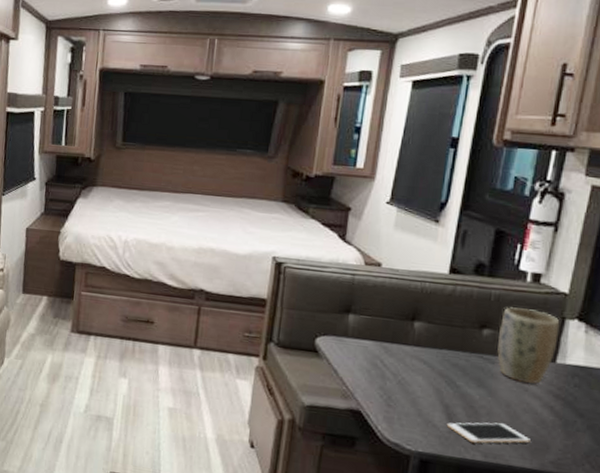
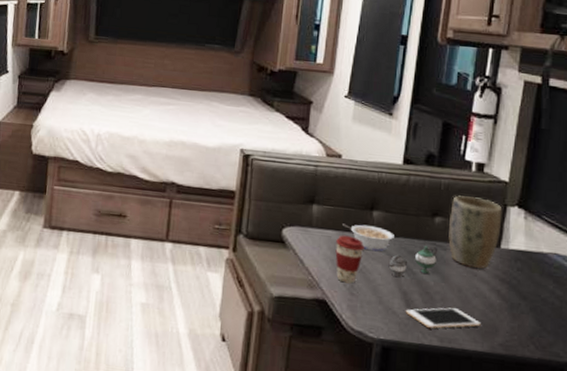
coffee cup: none [372,345,404,395] -> present [335,235,365,284]
legume: none [381,334,437,364] -> present [343,223,394,252]
teapot: none [429,358,484,391] -> present [388,246,437,278]

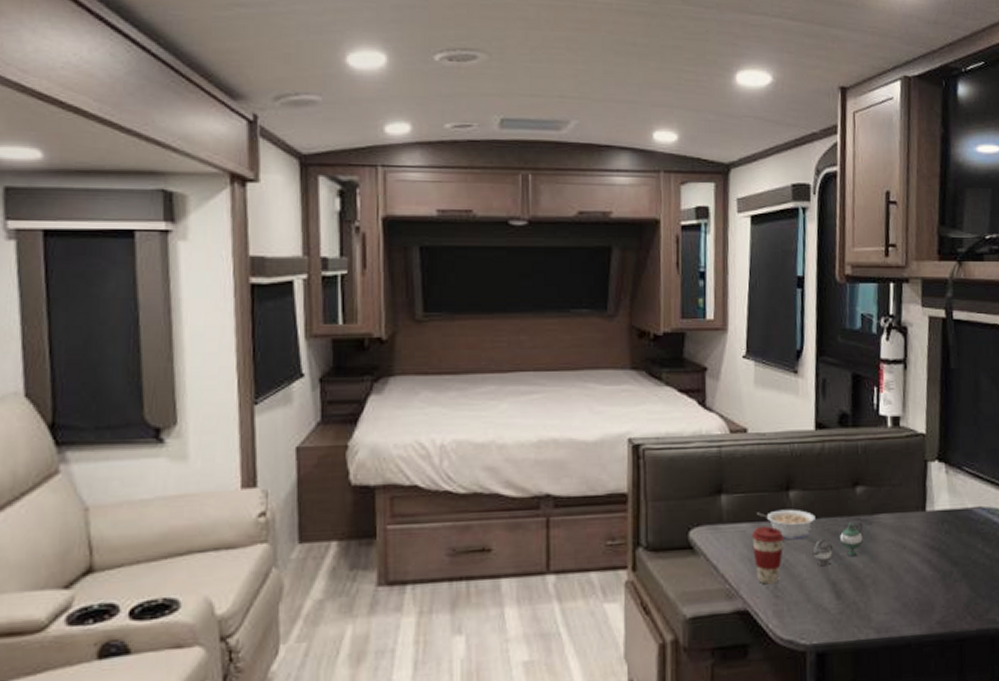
cell phone: present [405,307,481,328] -> none [836,590,916,619]
plant pot: present [448,195,503,269] -> none [871,457,924,539]

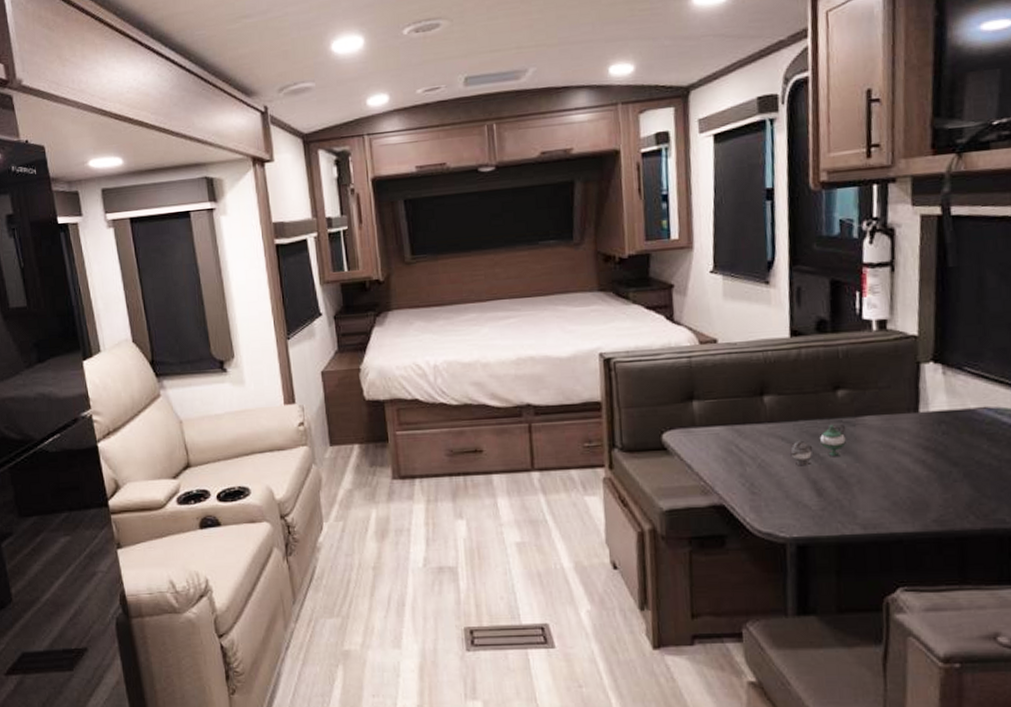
coffee cup: present [752,526,784,585] -> none [726,429,760,482]
legume: present [757,509,815,540] -> none [730,413,792,442]

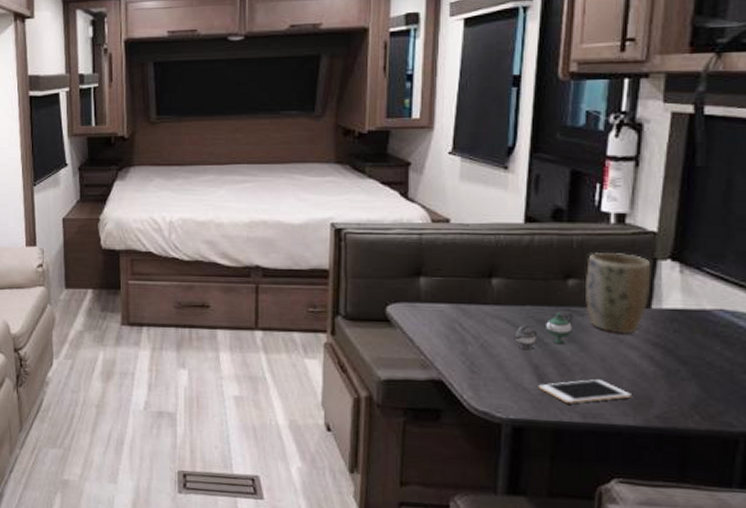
cell phone: none [817,489,908,516] -> present [538,379,631,403]
plant pot: none [854,359,917,440] -> present [586,253,652,333]

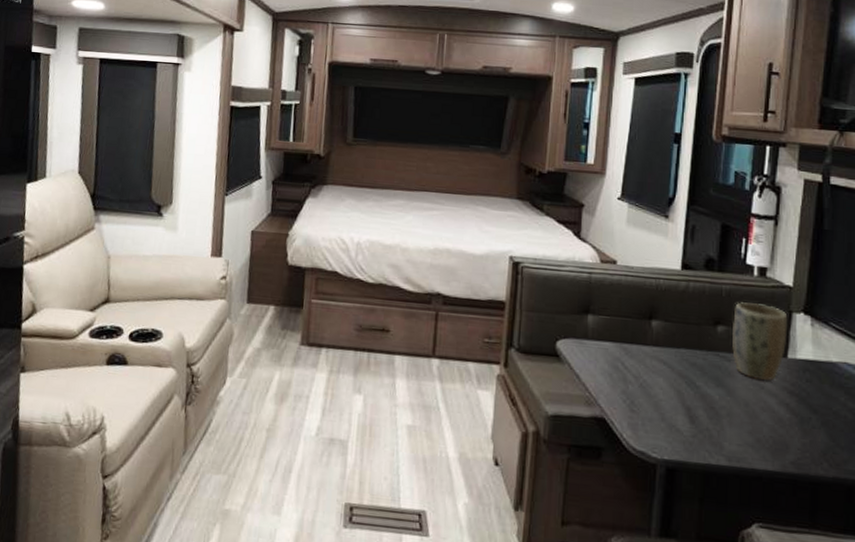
teapot: present [514,313,572,350] -> none [670,357,721,392]
cell phone: present [538,379,631,403] -> none [689,423,770,447]

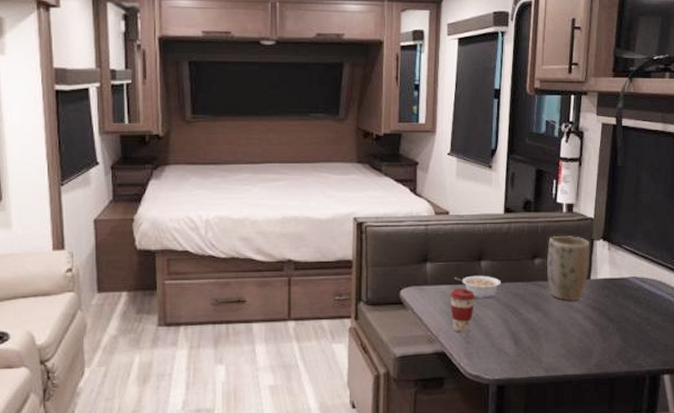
coffee cup: none [613,347,644,400] -> present [450,288,476,333]
legume: none [620,334,675,364] -> present [455,275,501,299]

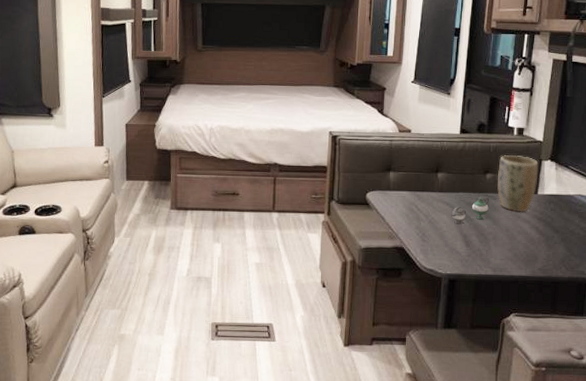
coffee cup: present [450,288,476,333] -> none [409,194,432,232]
legume: present [455,275,501,299] -> none [414,185,455,205]
teapot: none [497,287,538,320] -> present [451,197,489,224]

